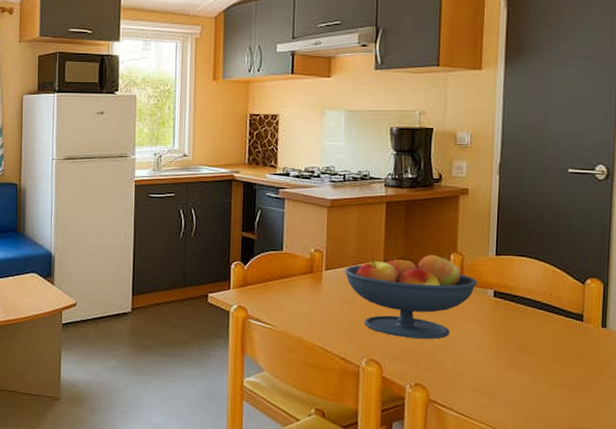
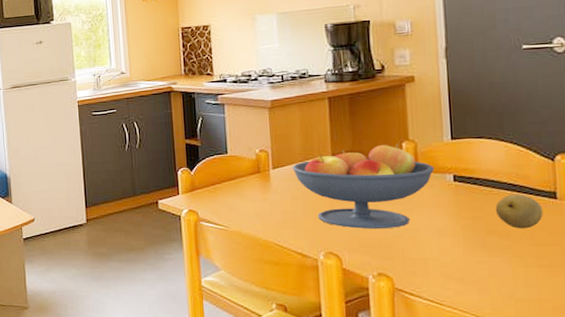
fruit: none [528,313,570,348] -> present [495,194,543,229]

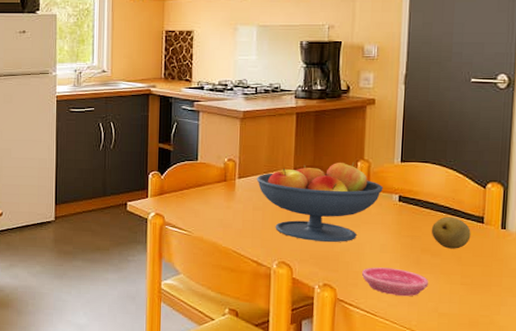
saucer: none [421,252,500,283] -> present [362,267,429,297]

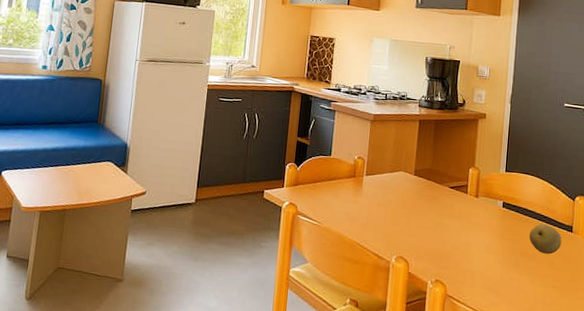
fruit bowl: present [256,162,383,242] -> none [381,167,490,242]
saucer: present [362,267,429,297] -> none [469,266,526,296]

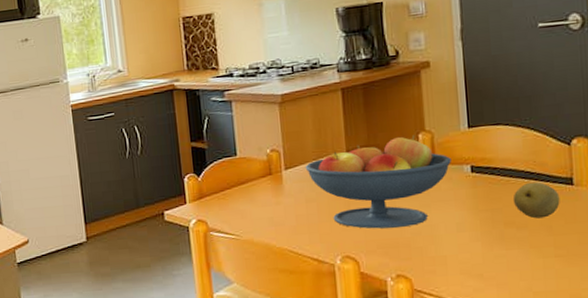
fruit bowl: none [381,167,490,242] -> present [305,135,451,229]

